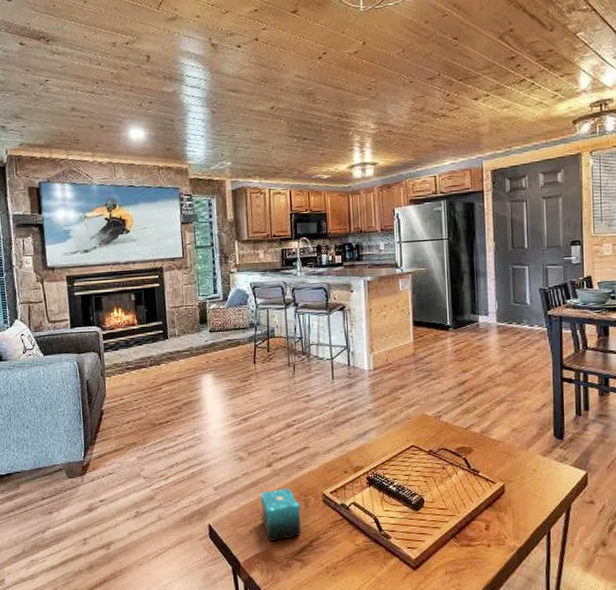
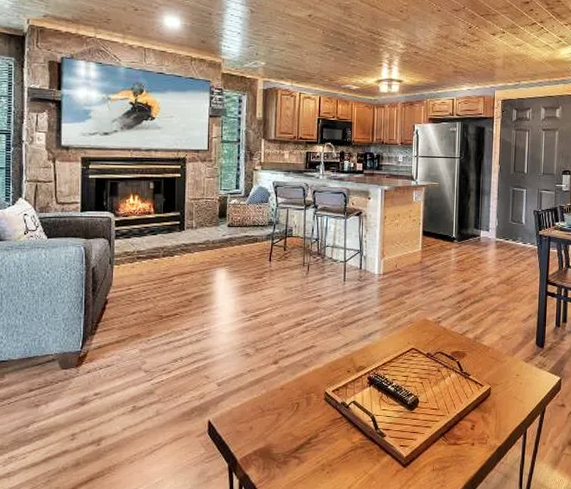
candle: present [260,488,301,541] -> none [263,386,302,438]

